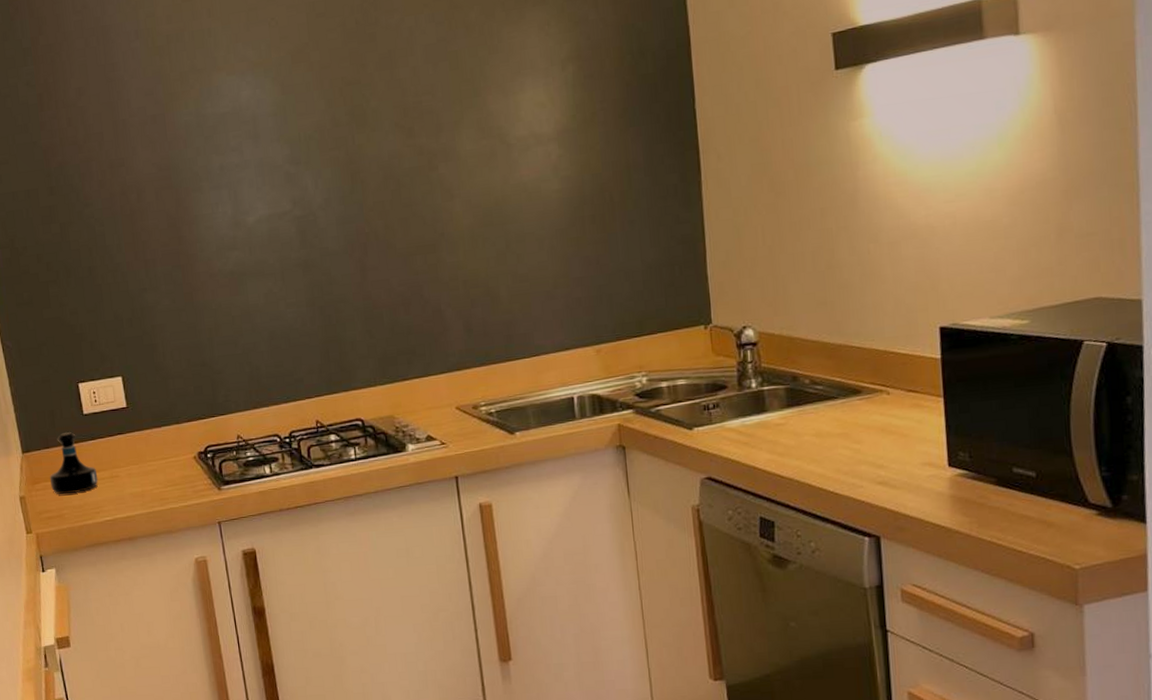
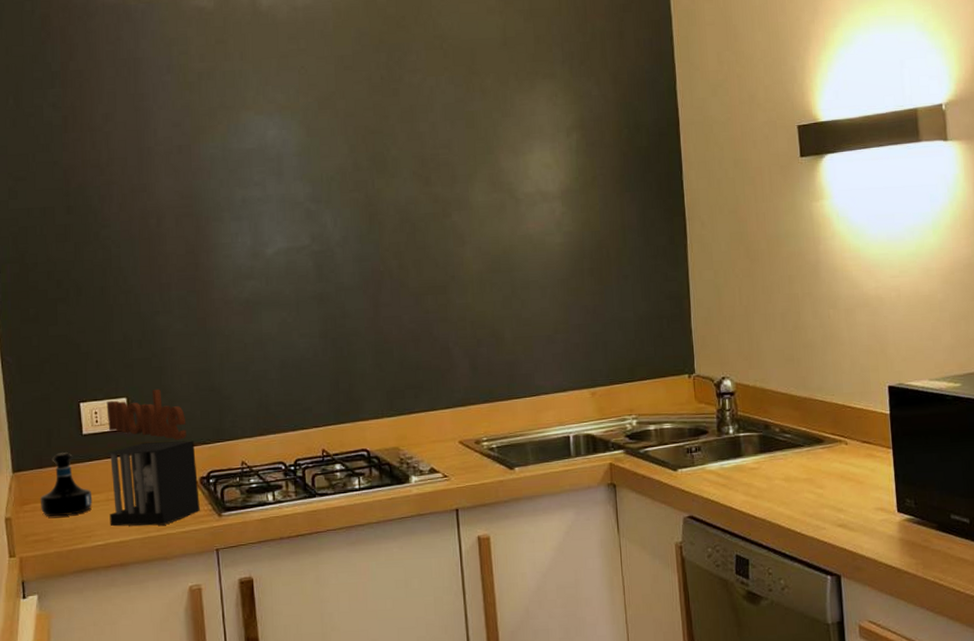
knife block: none [103,366,200,502] -> present [104,389,200,527]

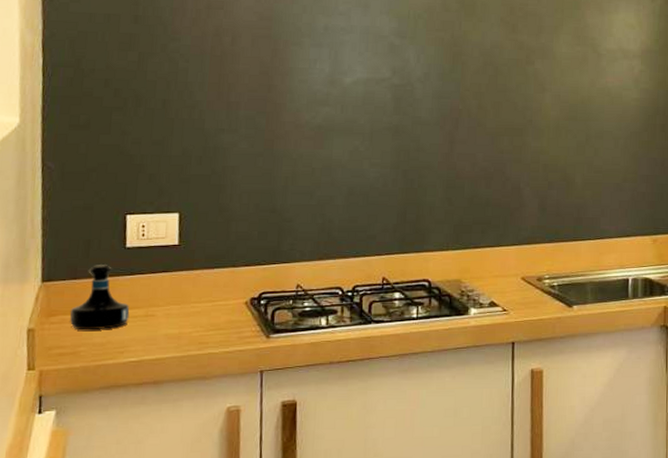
knife block: present [104,389,200,527] -> none [146,206,248,344]

